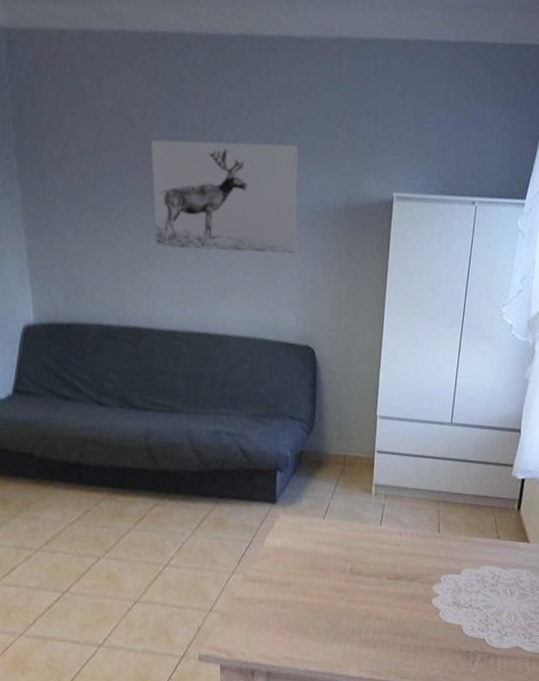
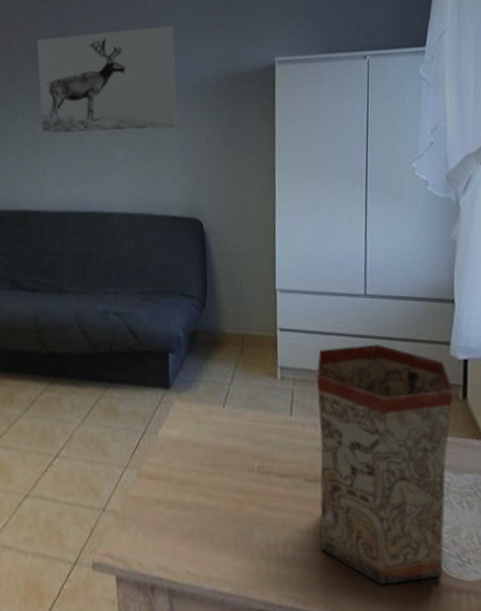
vase: none [395,465,511,657] -> present [316,344,454,586]

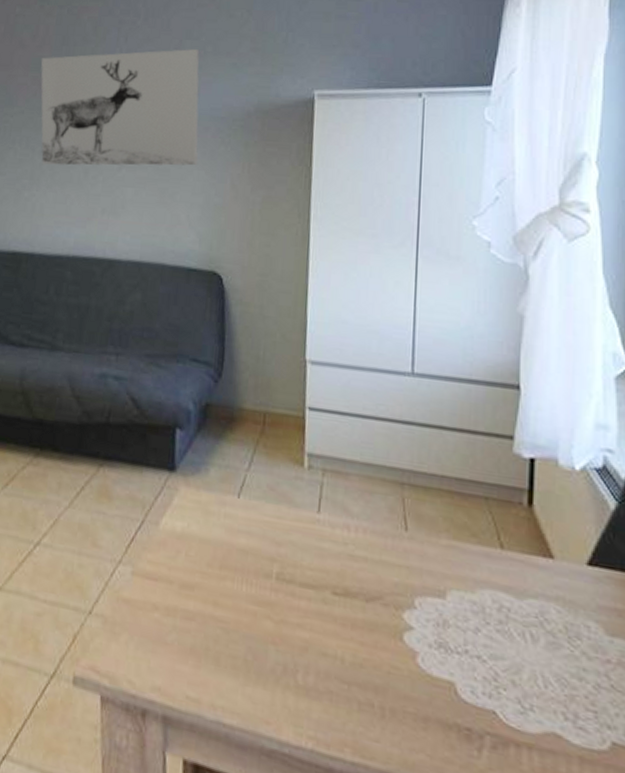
vase: present [316,344,454,586] -> none [349,433,517,732]

